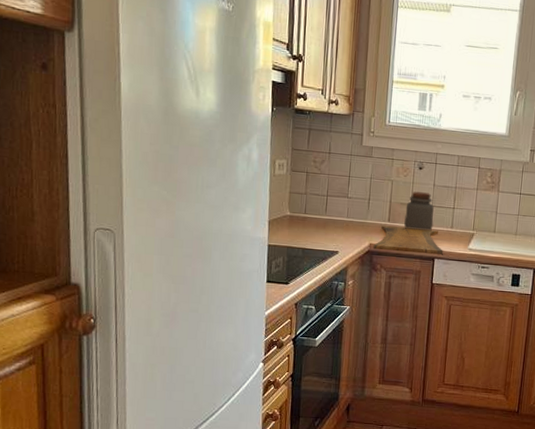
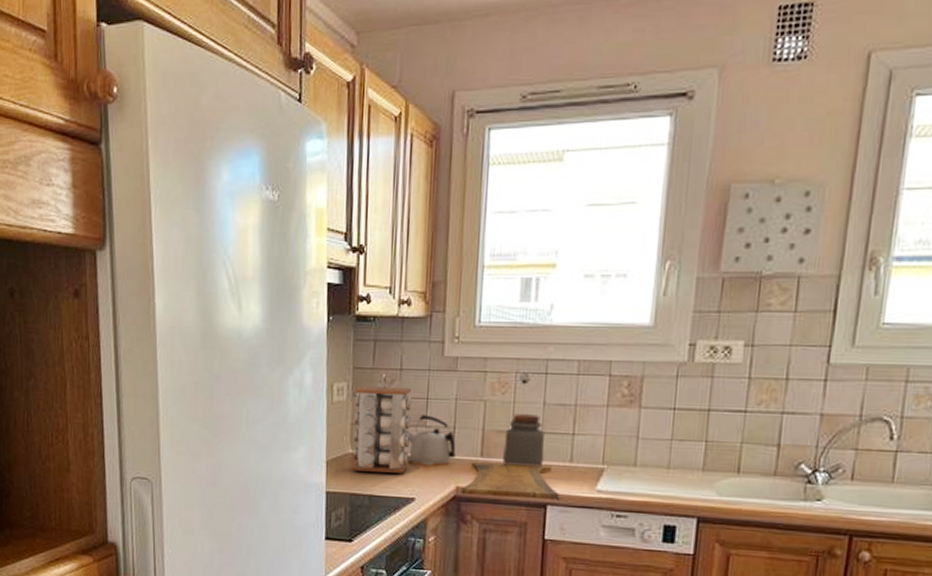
spice rack: none [289,155,337,233] -> present [352,374,412,474]
kettle: none [331,188,370,228] -> present [404,415,456,466]

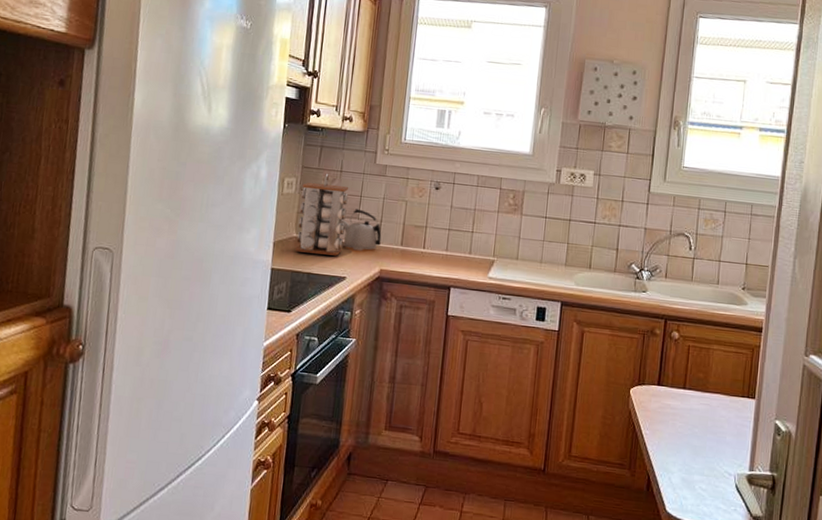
cutting board: present [461,462,559,500] -> none [383,250,460,284]
jar: present [503,414,545,467] -> none [418,213,451,257]

